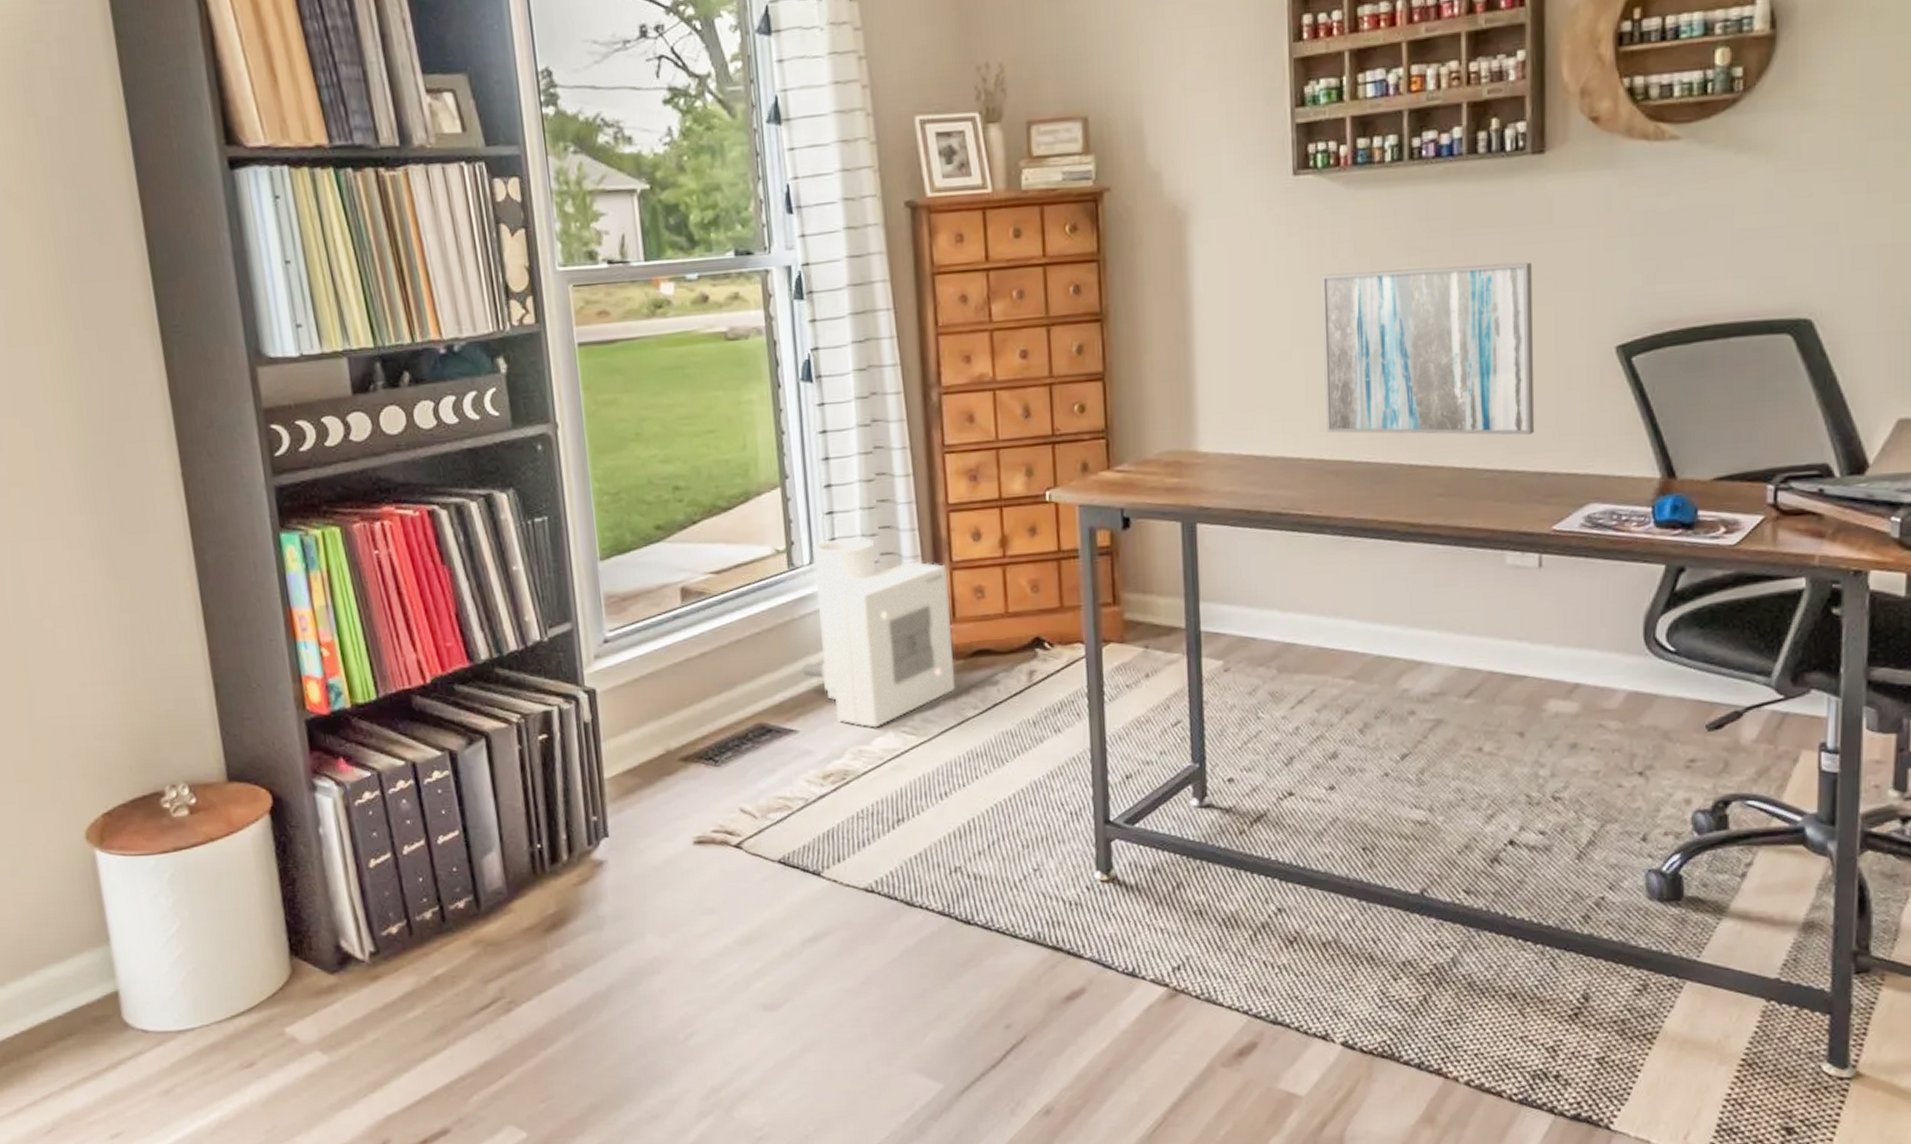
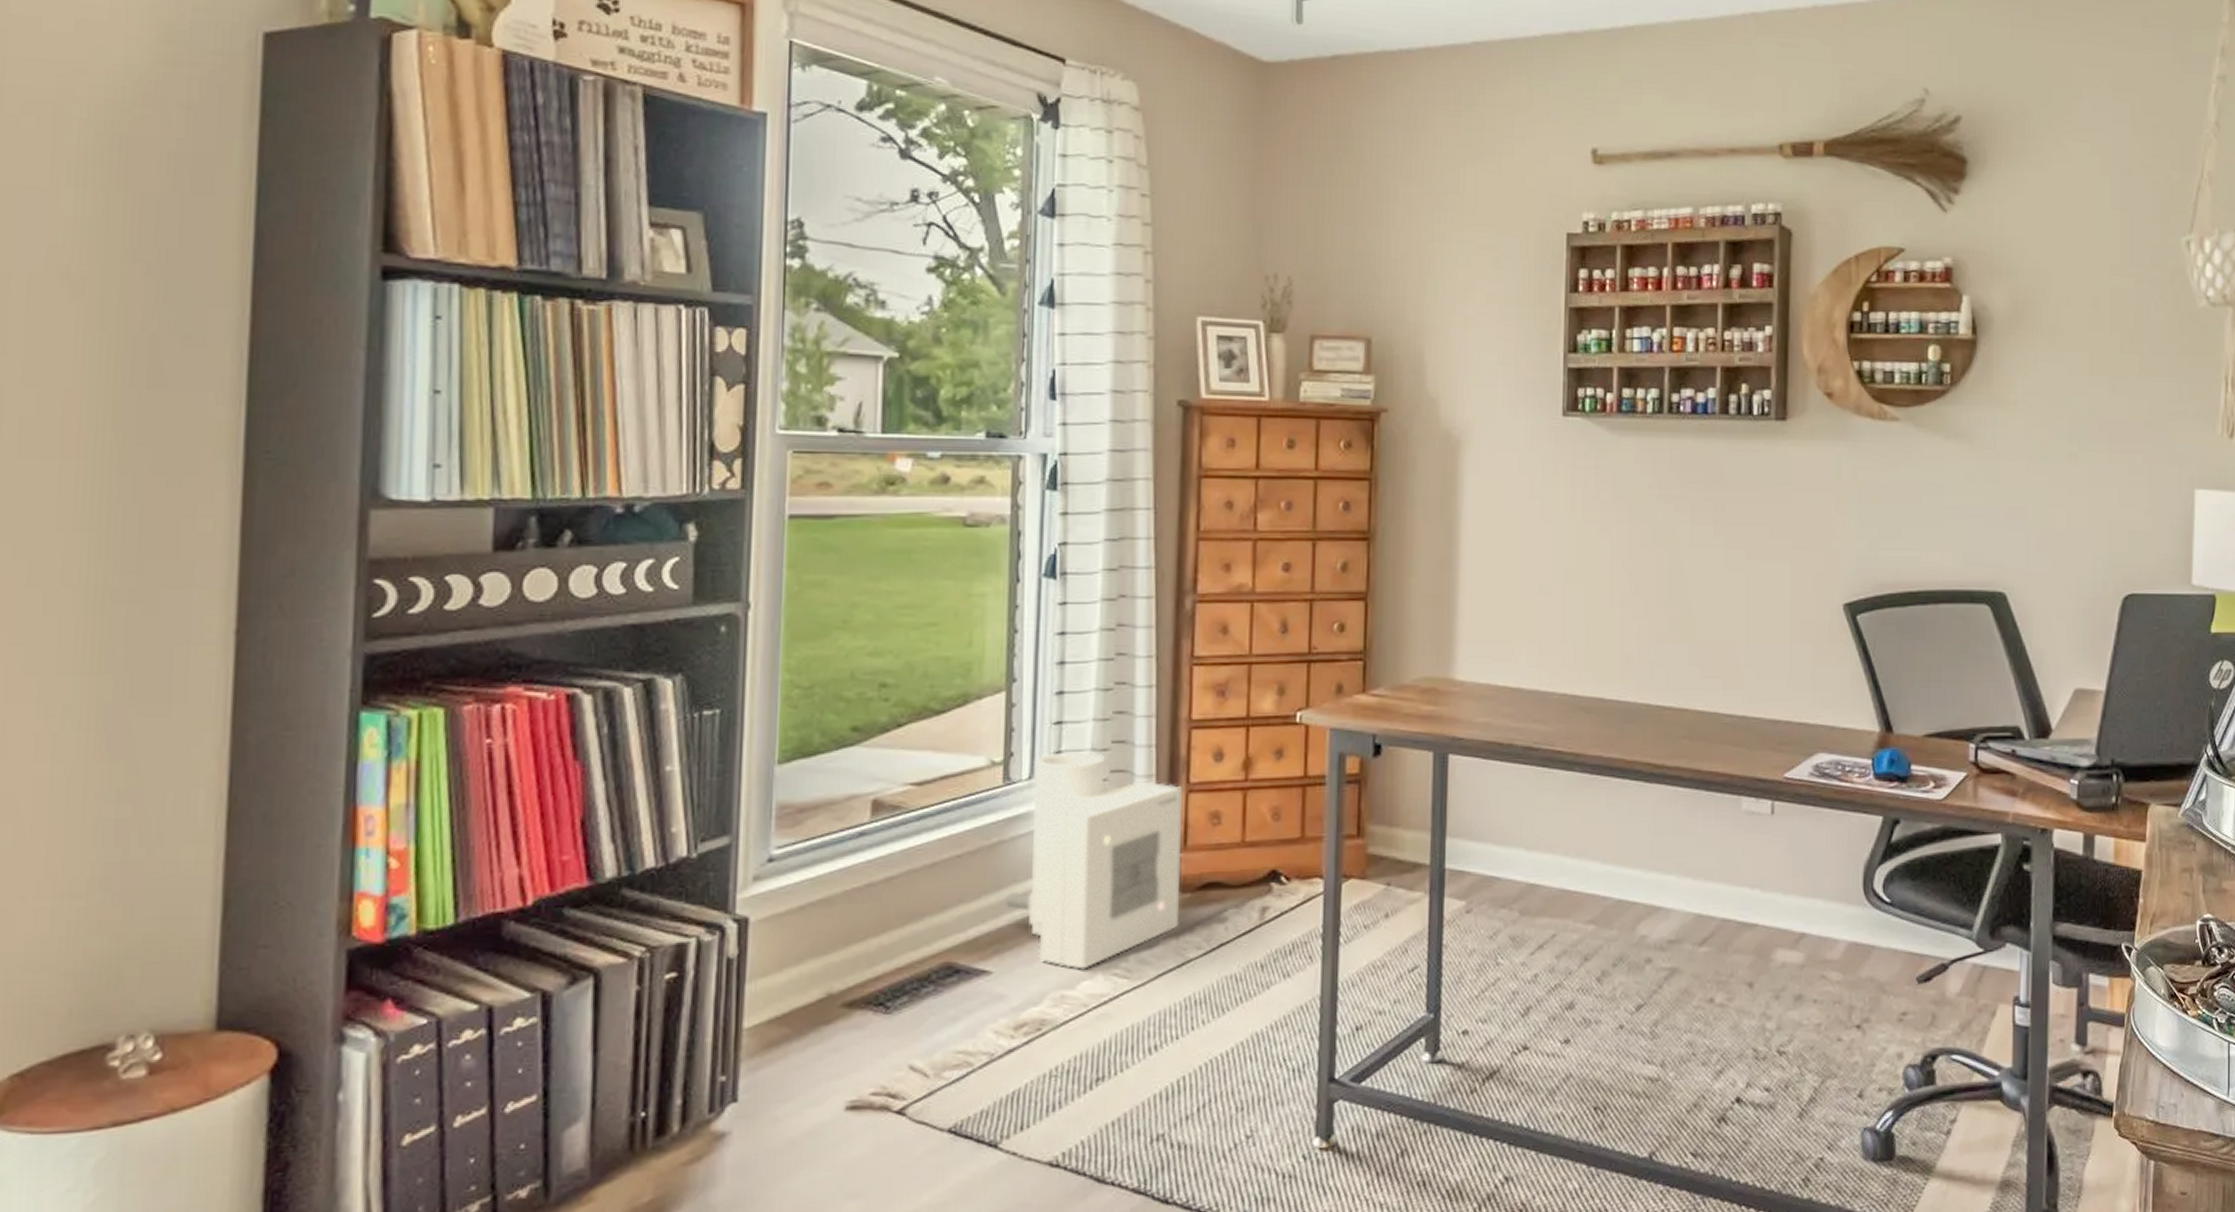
wall art: present [1321,262,1535,436] -> none [1581,513,1773,683]

